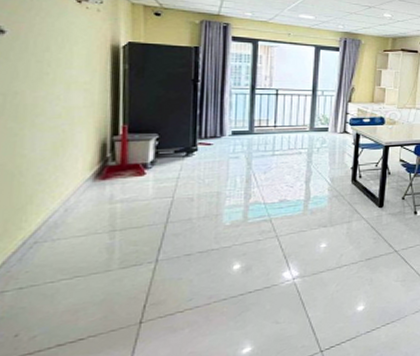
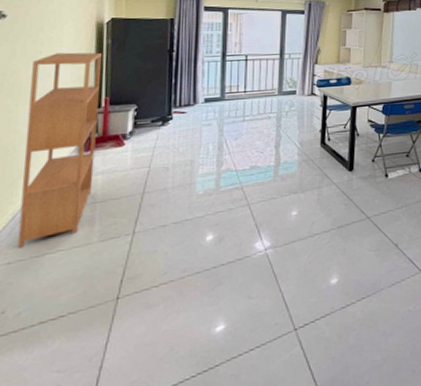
bookshelf: none [29,75,118,274] -> present [17,52,102,249]

